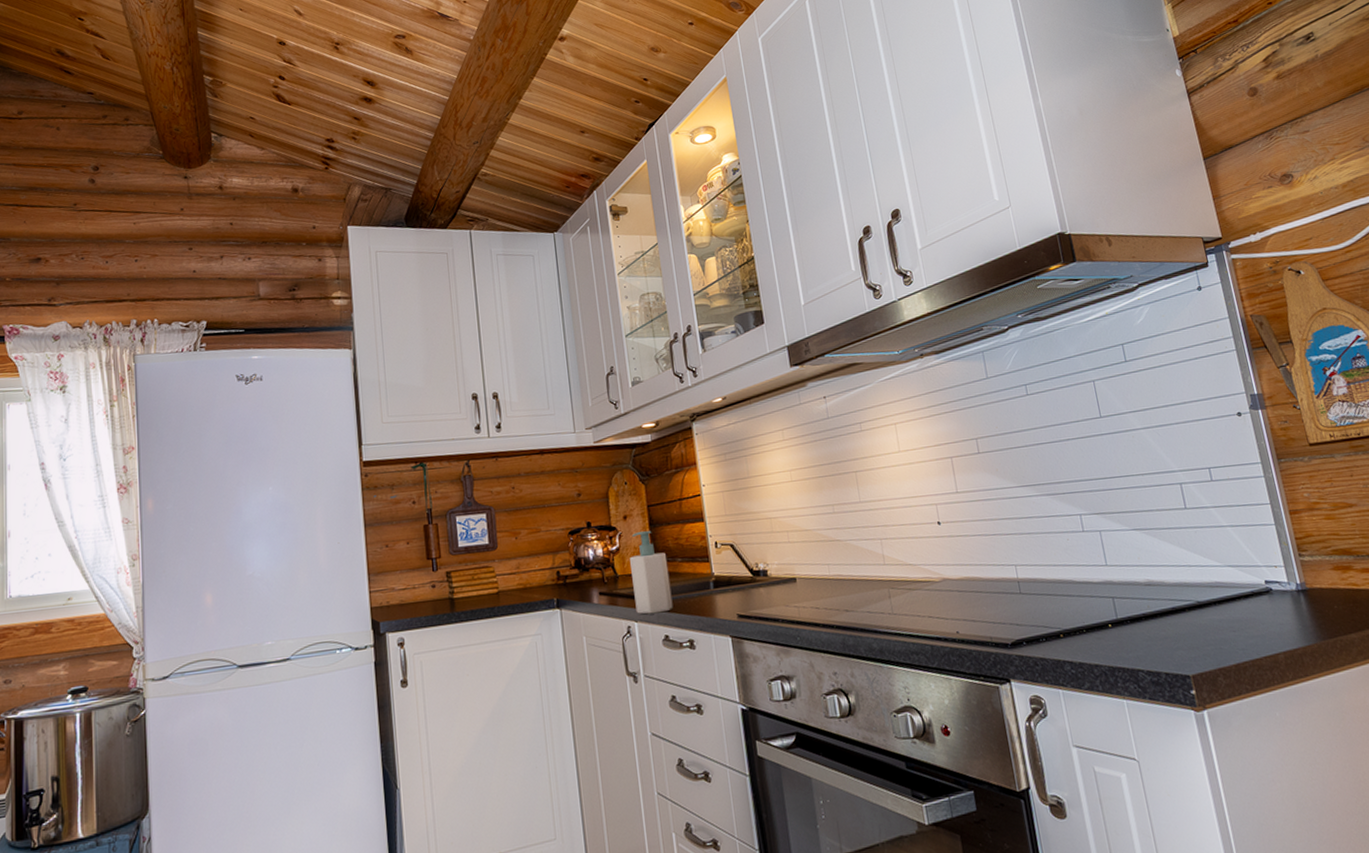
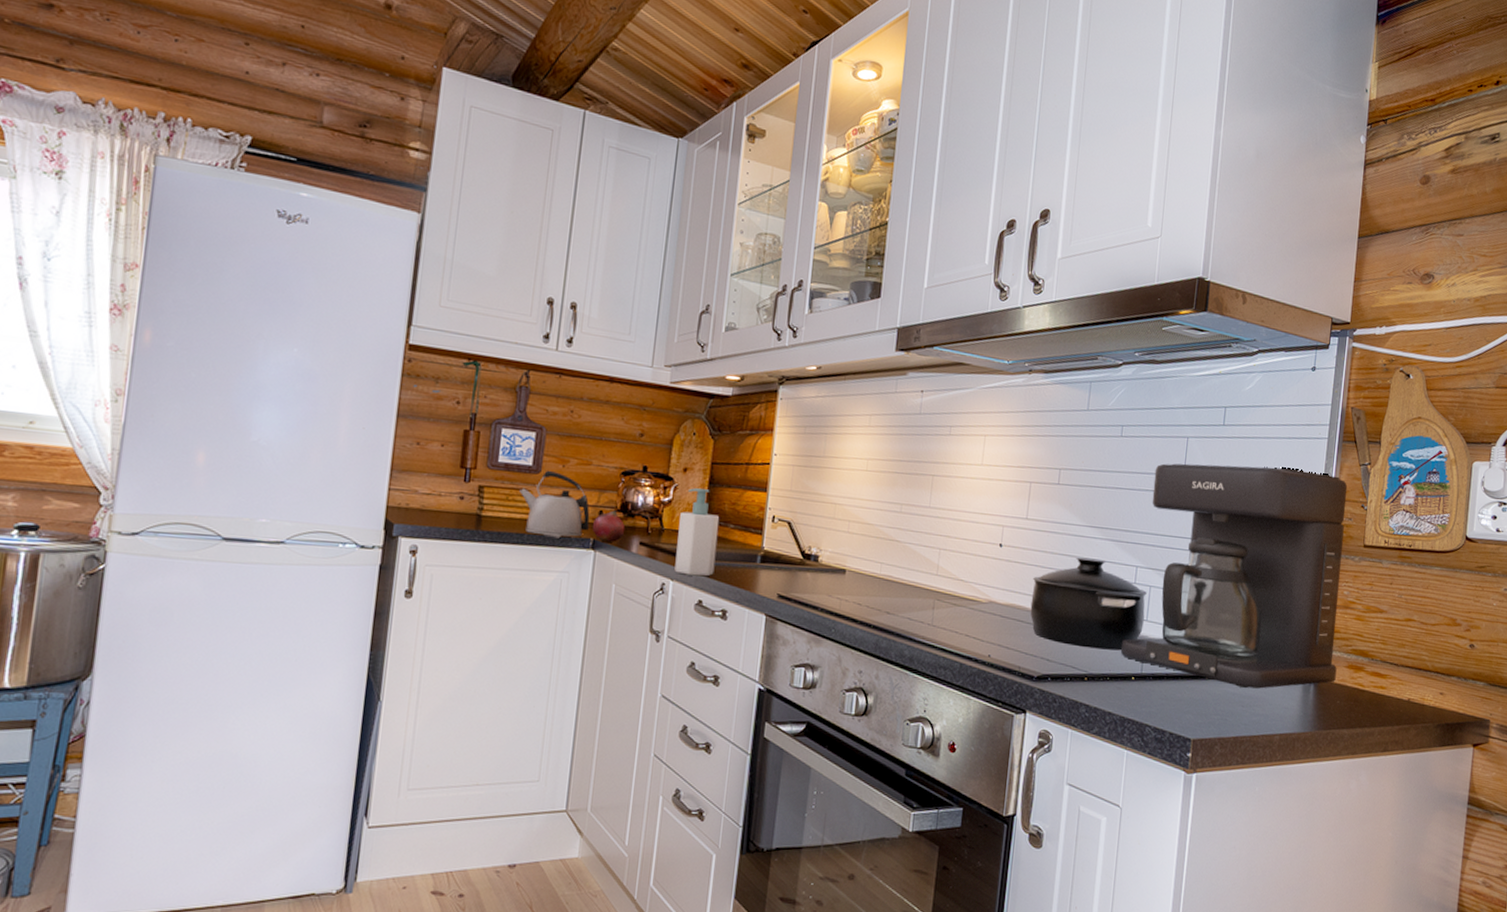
kettle: none [481,544,552,606] -> present [518,470,590,539]
fruit: none [552,568,584,599] -> present [592,510,626,542]
saucepan: none [980,515,1106,606] -> present [1030,557,1147,651]
coffee maker: none [1070,383,1325,613] -> present [1121,463,1347,689]

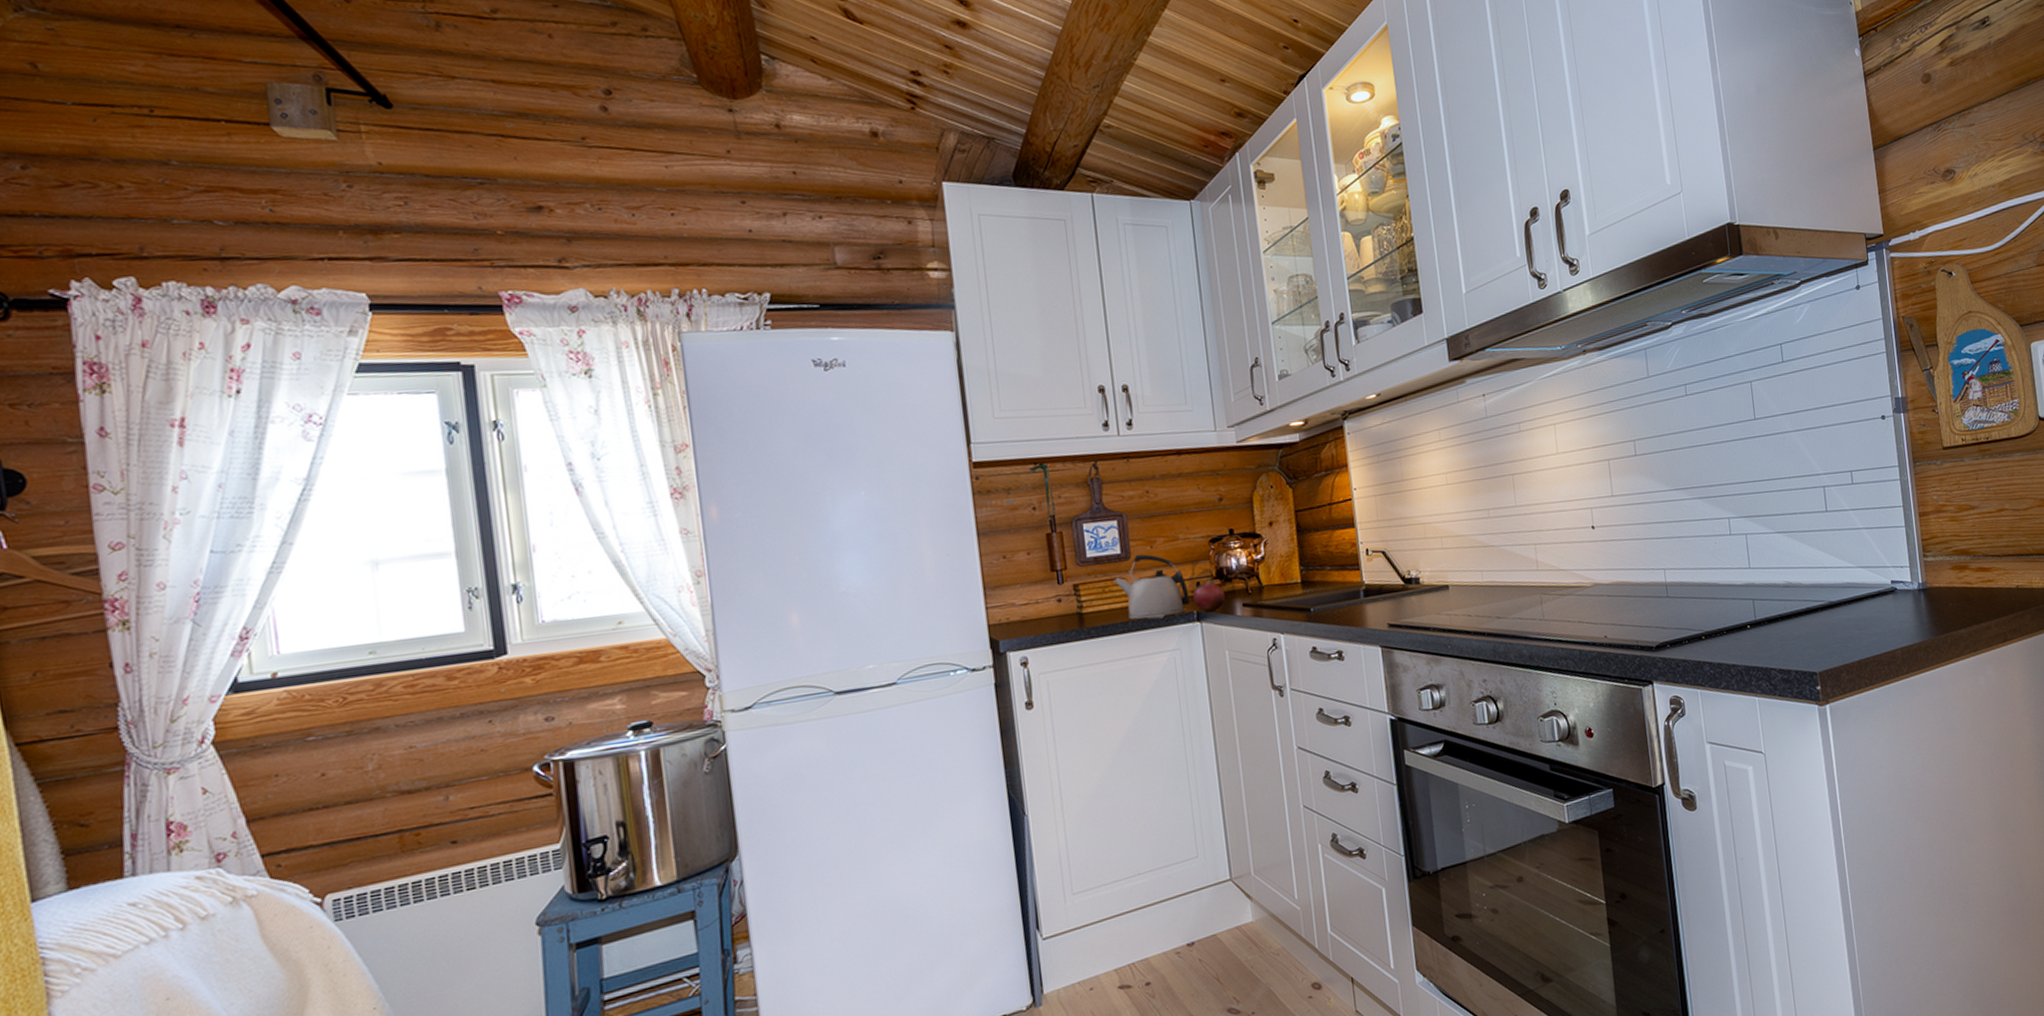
soap bottle: present [674,488,720,577] -> none [1276,538,1322,626]
saucepan: present [1030,557,1147,651] -> none [1631,519,1748,609]
coffee maker: present [1121,463,1347,689] -> none [1725,387,1943,612]

